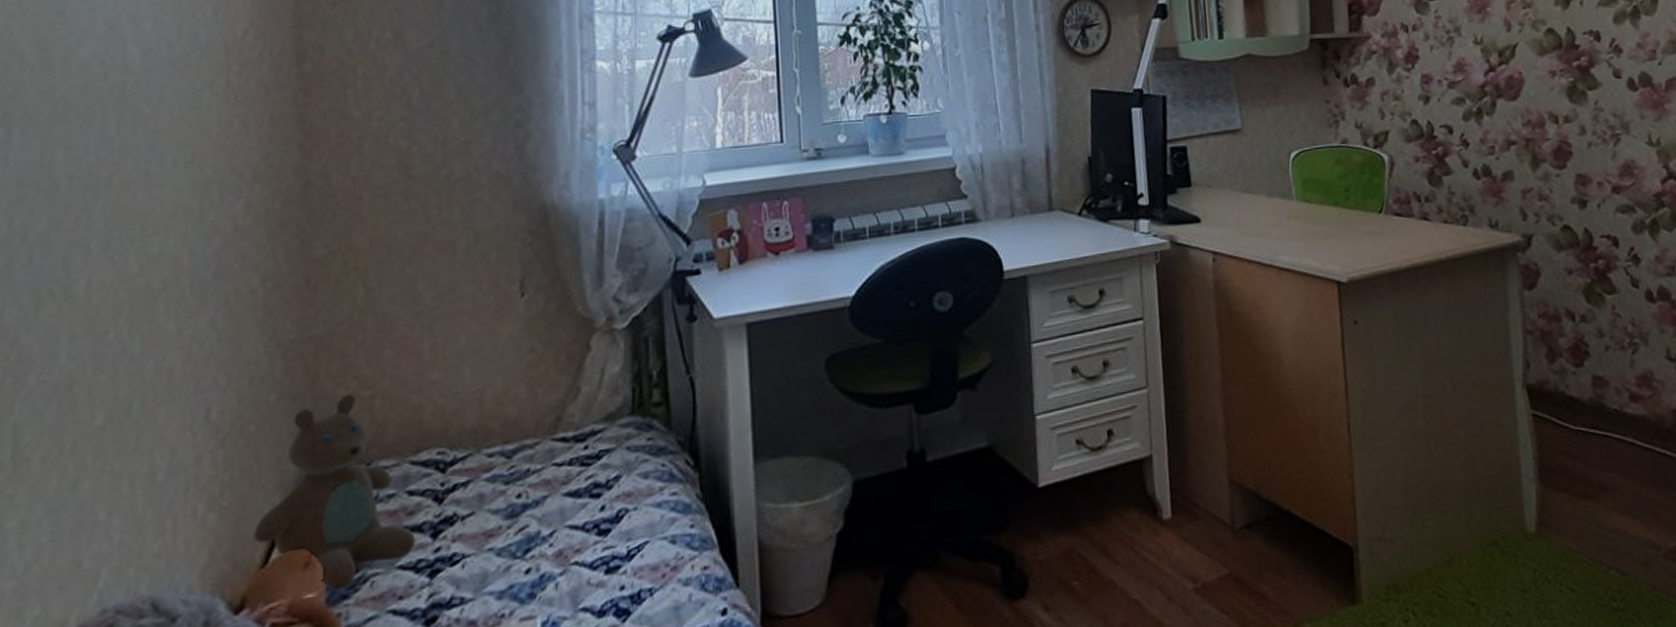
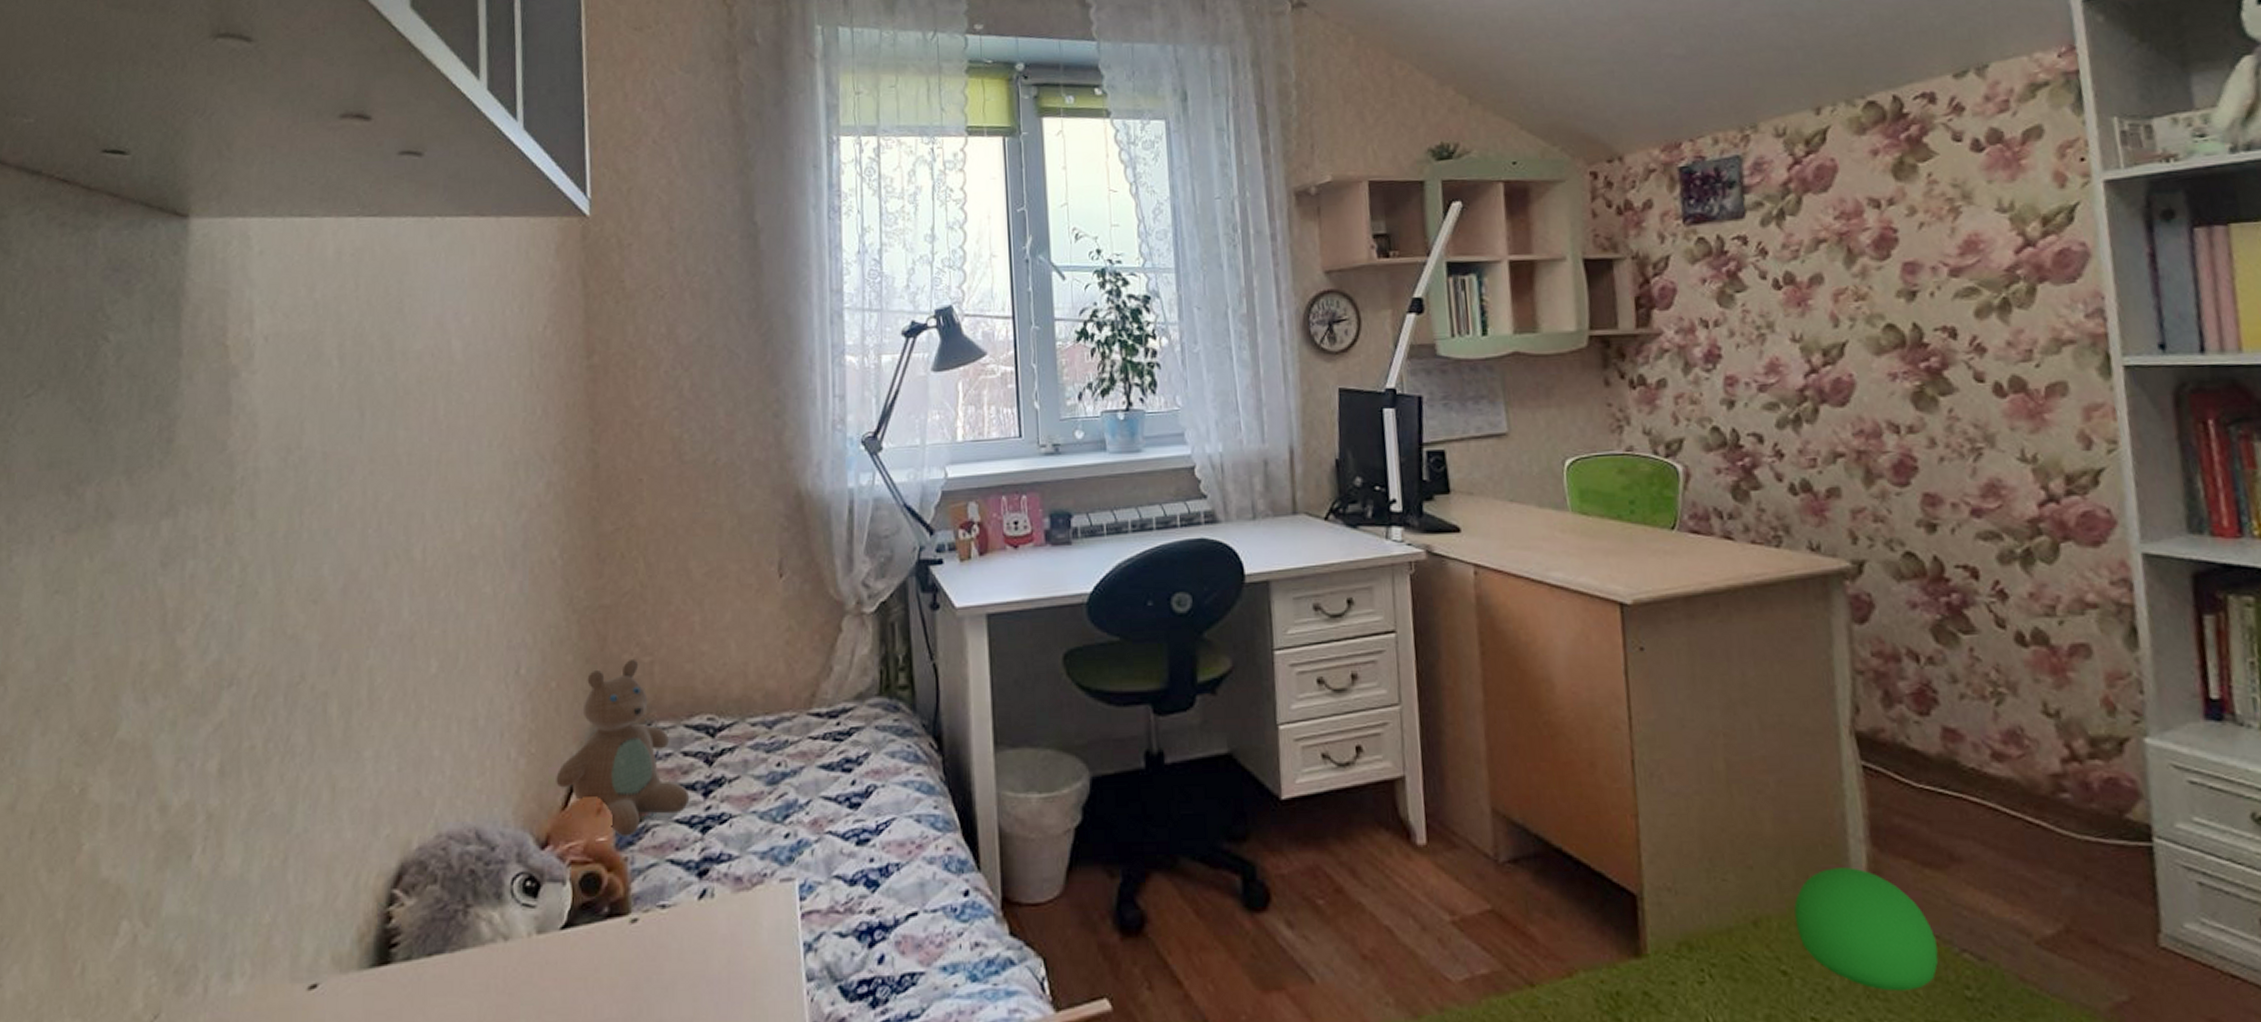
ball: none [1480,504,1592,610] -> present [1794,867,1939,992]

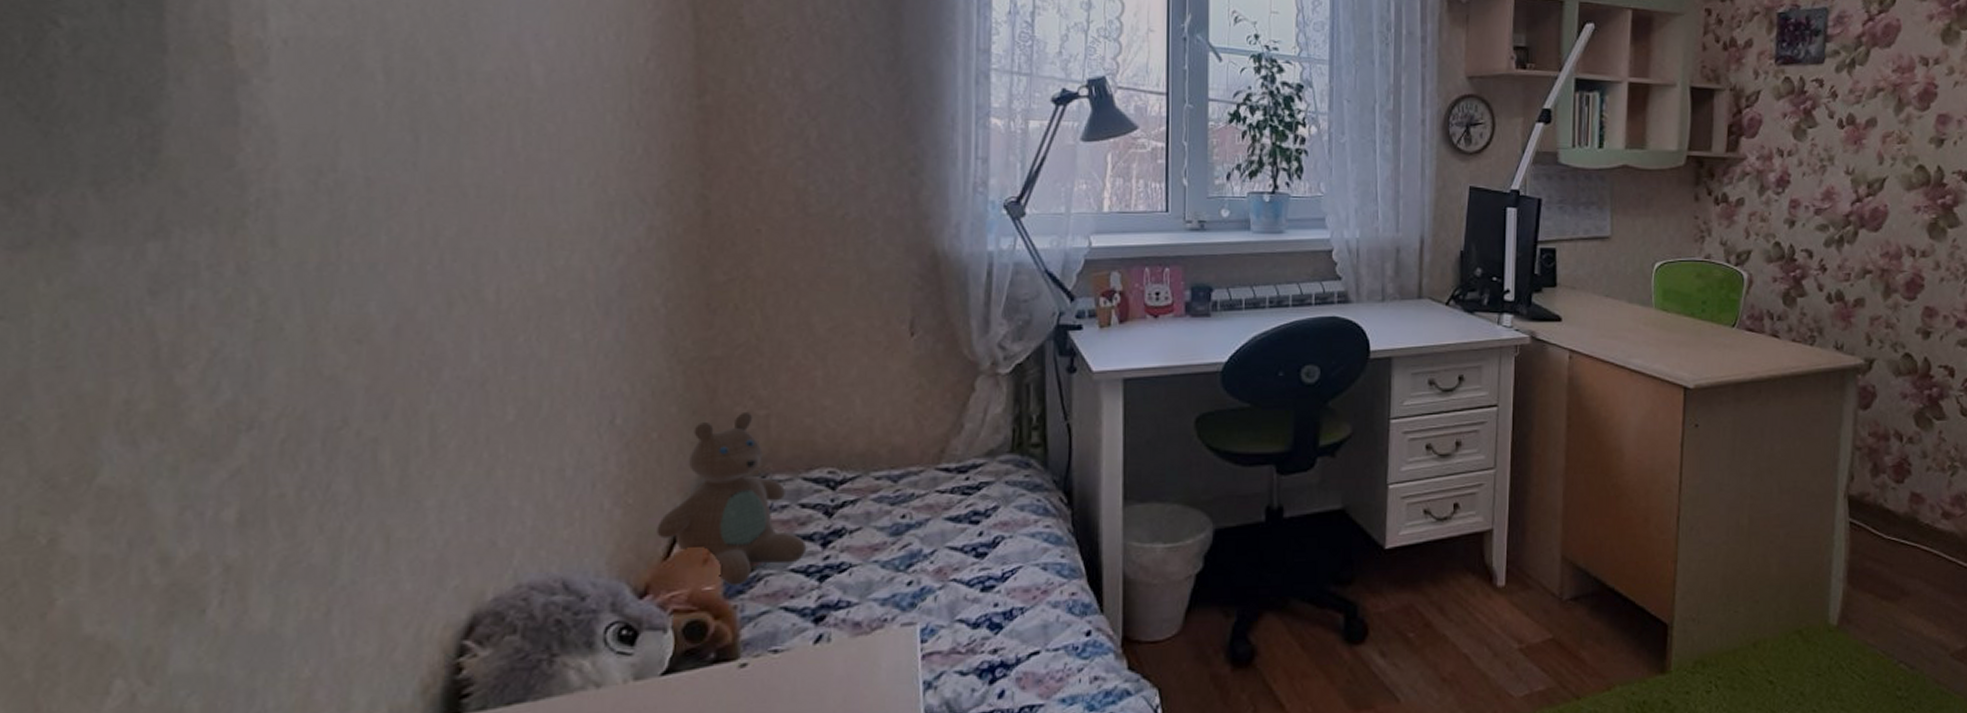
ball: present [1794,867,1939,992] -> none [1785,601,1882,694]

